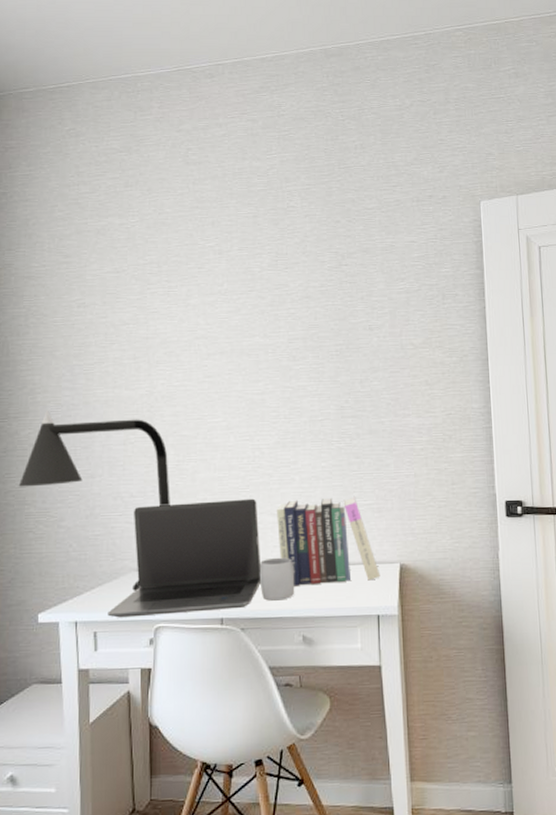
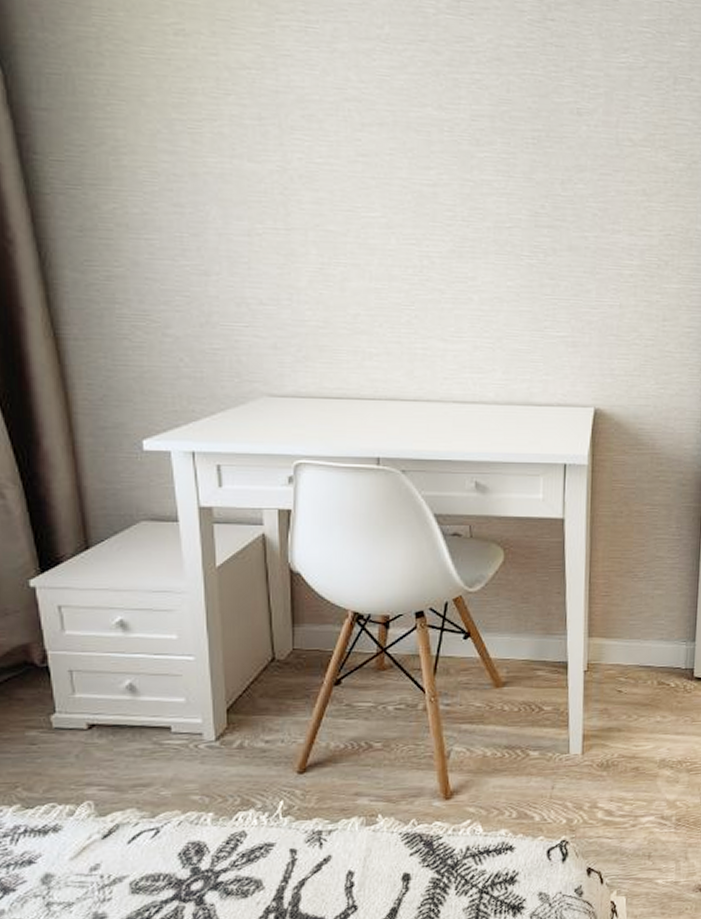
desk lamp: present [18,410,170,591] -> none [103,178,312,420]
laptop computer: present [108,498,261,618] -> none [234,317,427,451]
mug: present [259,557,295,601] -> none [425,391,469,441]
books: present [277,496,381,586] -> none [449,324,571,427]

